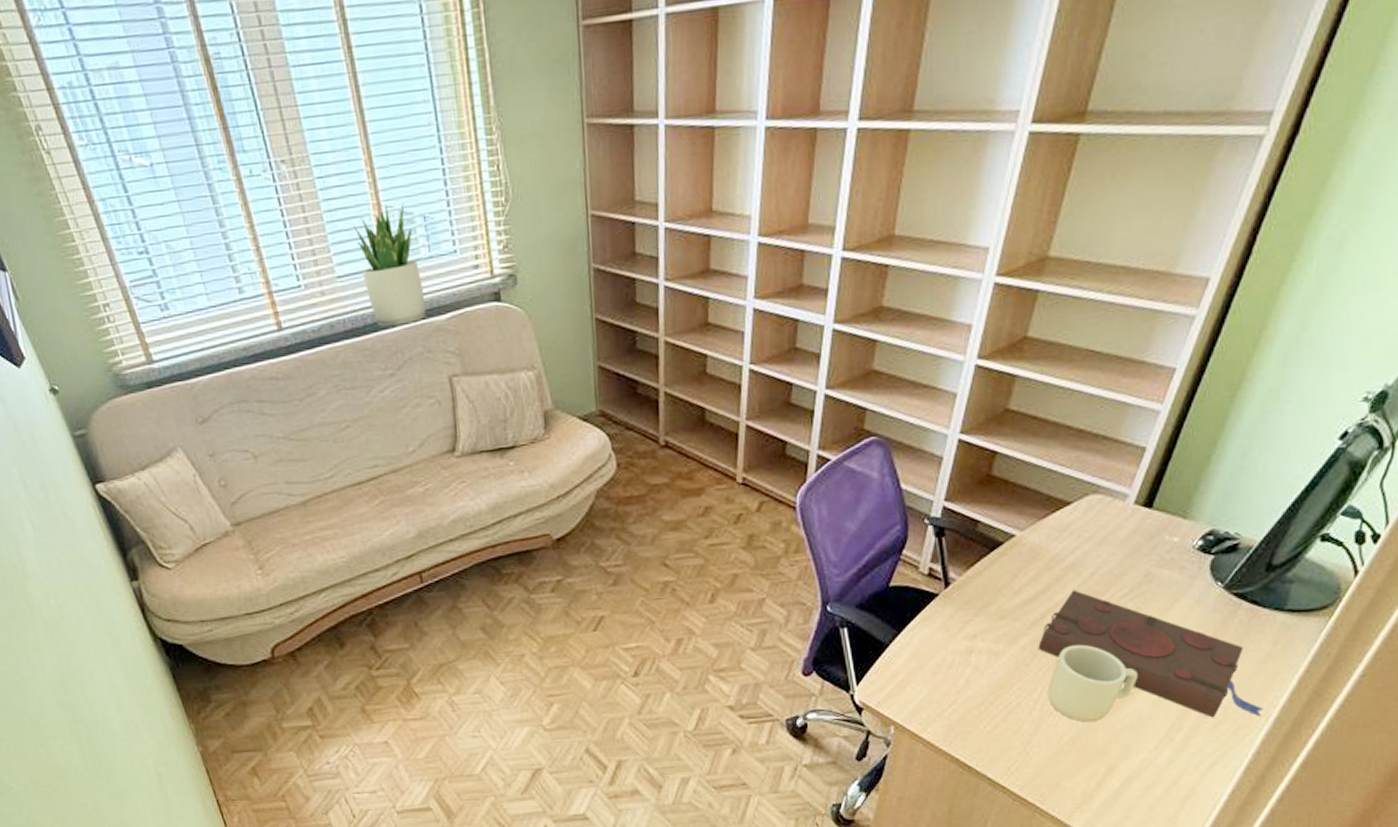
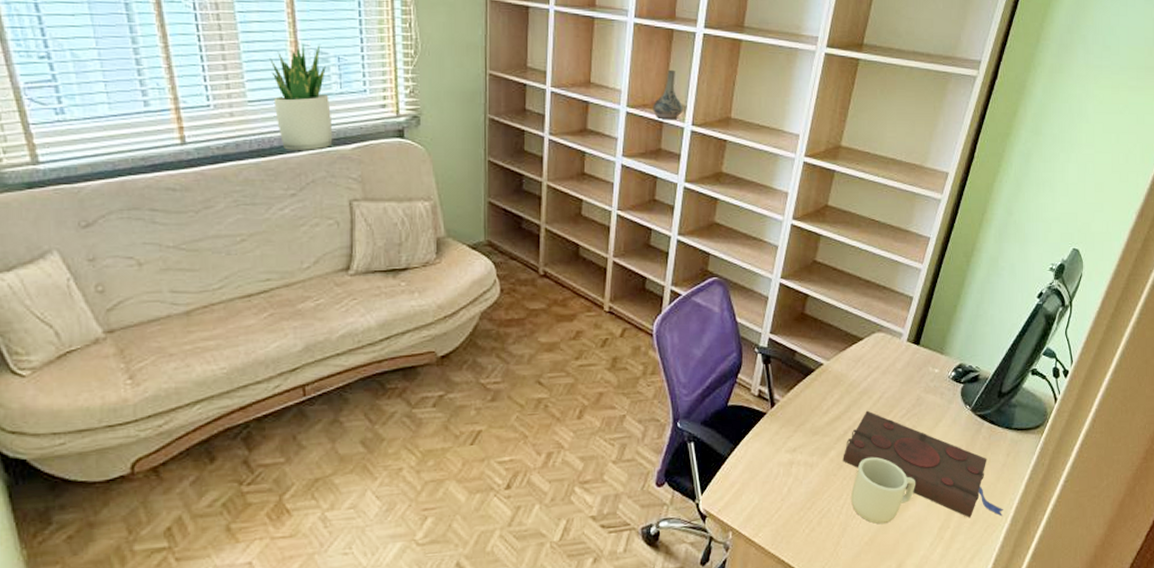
decorative vase: none [791,181,831,247] -> present [653,69,683,120]

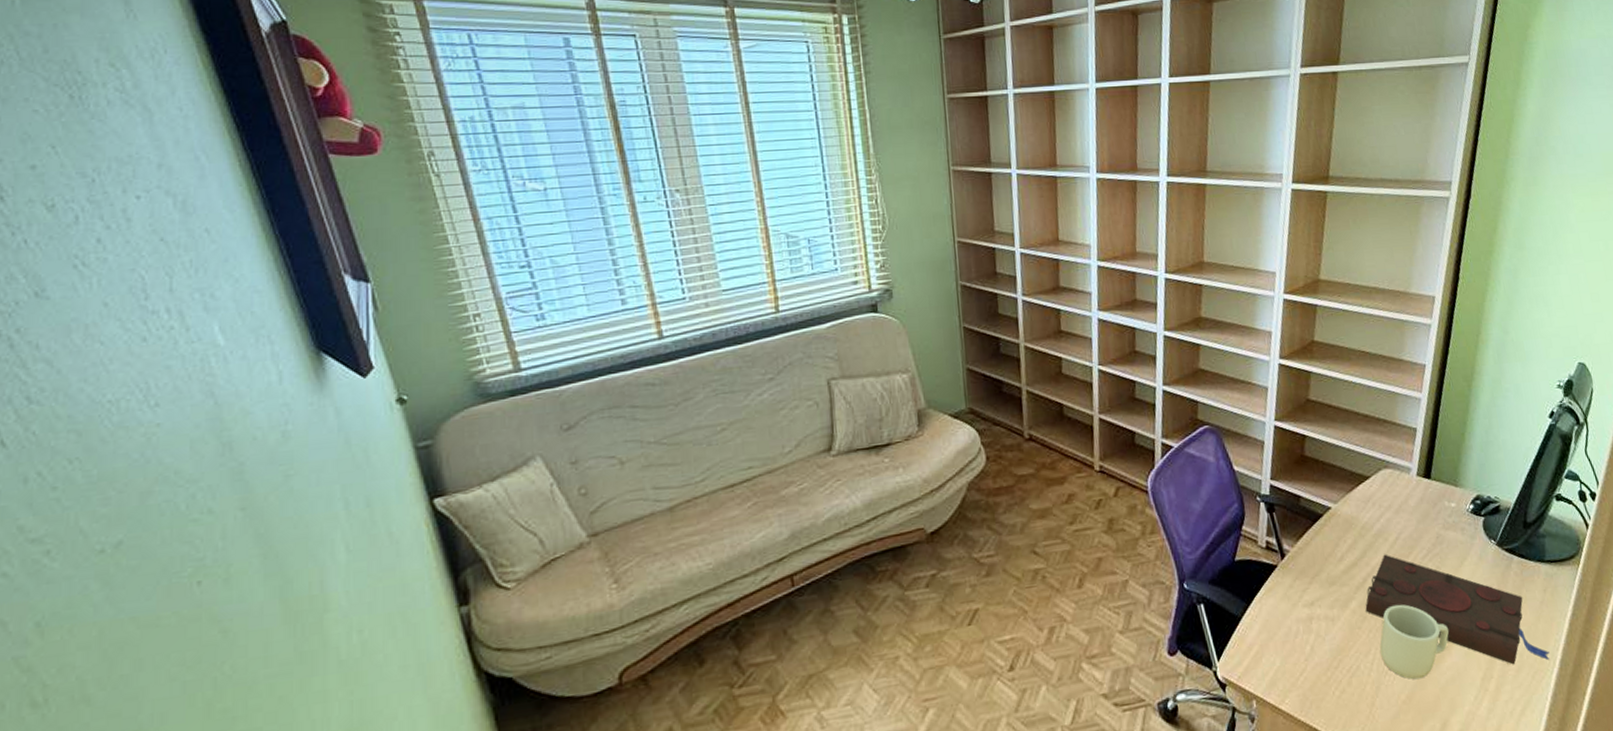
planter: present [269,43,333,150] -> none [741,228,808,335]
decorative vase: present [653,69,683,120] -> none [1123,220,1155,270]

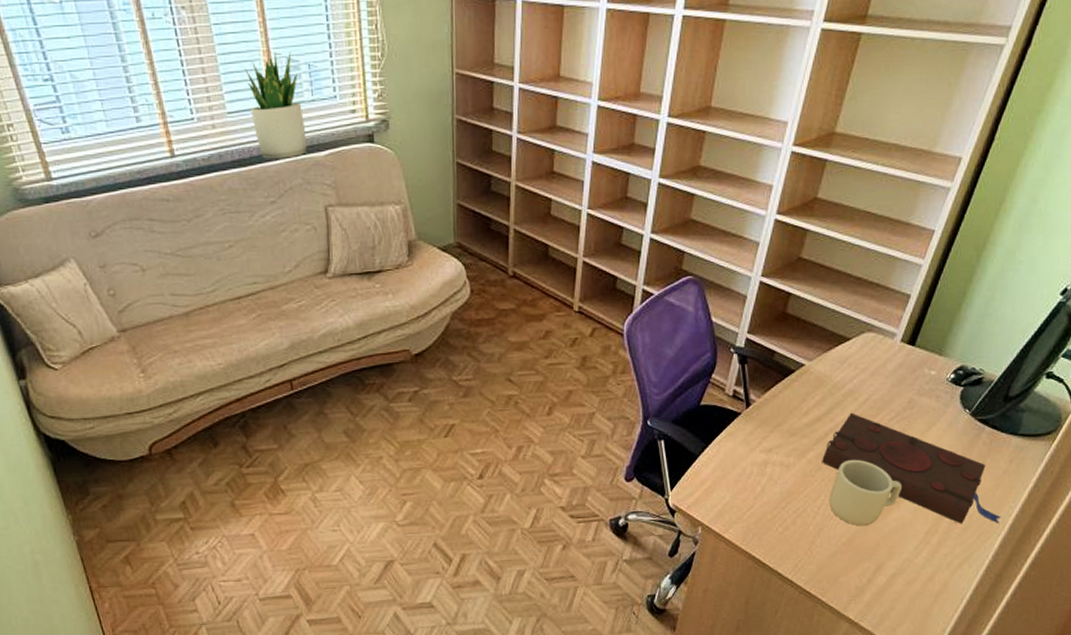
planter: none [741,228,808,335] -> present [245,52,307,159]

